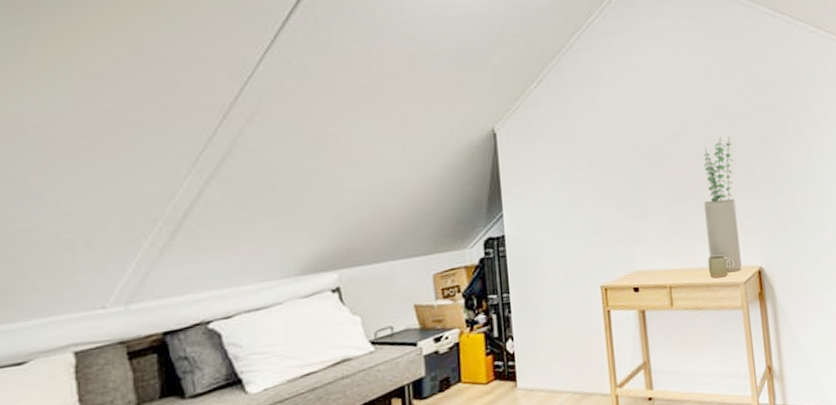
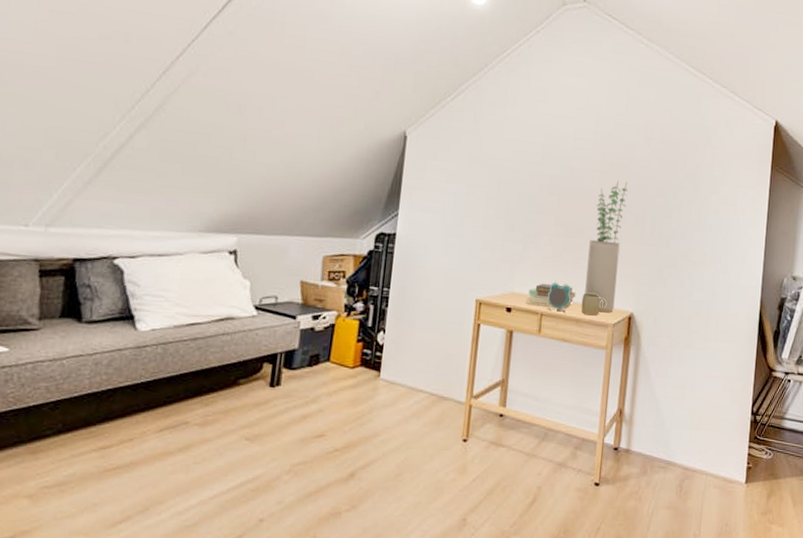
books: none [652,253,701,280] -> present [526,283,576,310]
alarm clock: none [672,247,697,281] -> present [547,279,572,312]

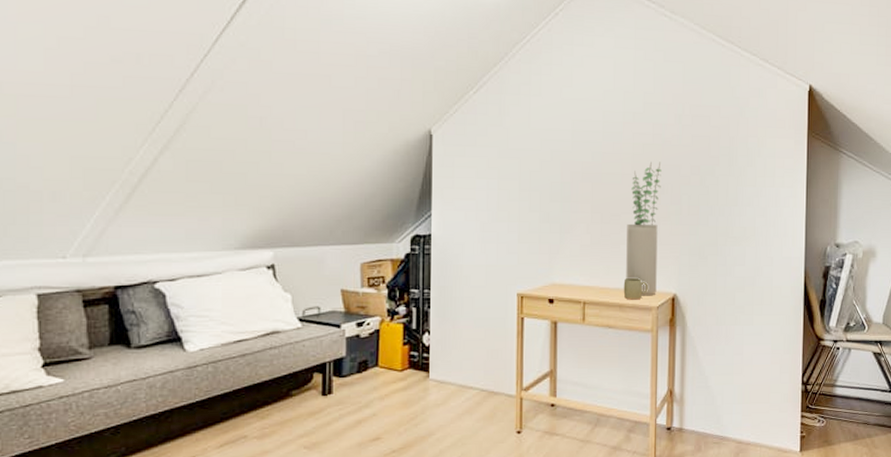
books: present [526,283,576,310] -> none [568,272,617,296]
alarm clock: present [547,279,572,312] -> none [588,267,612,299]

